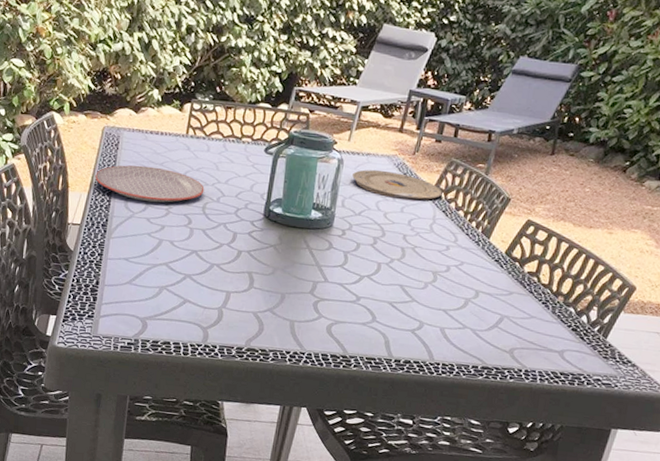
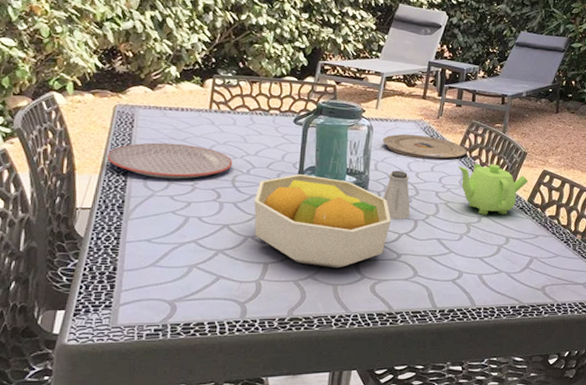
fruit bowl: none [220,205,354,305] -> present [254,173,392,268]
saltshaker: none [347,208,377,262] -> present [383,171,410,220]
teapot: none [430,206,509,266] -> present [457,163,528,215]

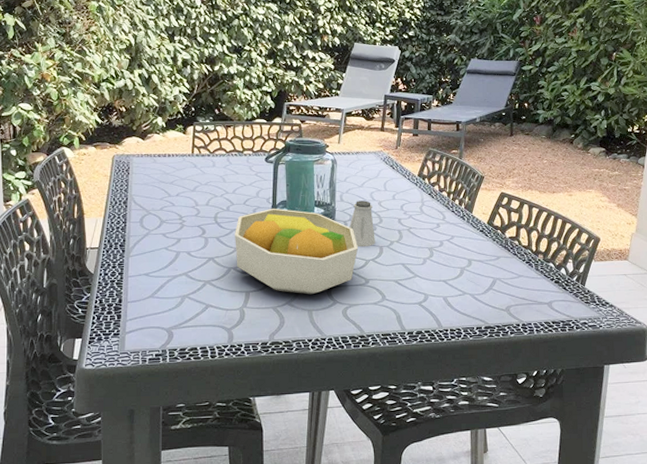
plate: present [107,142,233,179] -> none [109,186,214,219]
plate: present [383,134,467,160] -> none [346,165,426,188]
teapot: present [457,163,528,215] -> none [417,189,487,239]

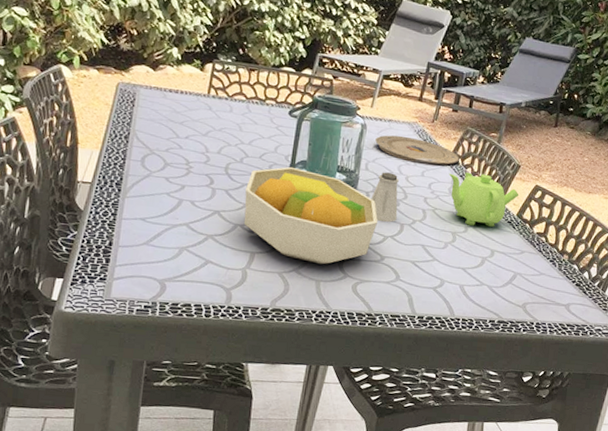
plate: none [346,165,426,188] -> present [375,135,460,166]
teapot: none [417,189,487,239] -> present [448,172,519,227]

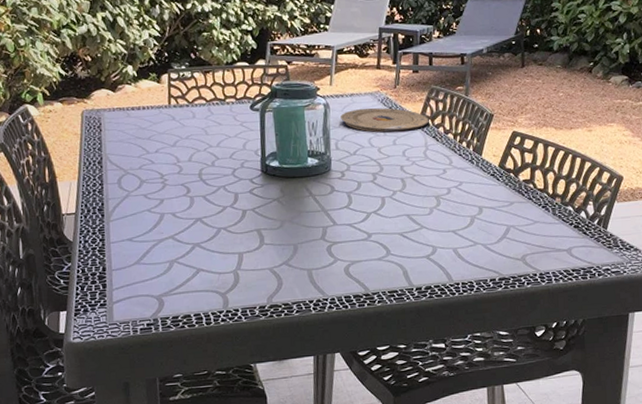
fruit bowl: present [244,166,378,265] -> none [222,160,359,253]
saltshaker: present [371,172,399,223] -> none [347,147,377,199]
teapot: present [448,172,519,227] -> none [420,130,498,186]

